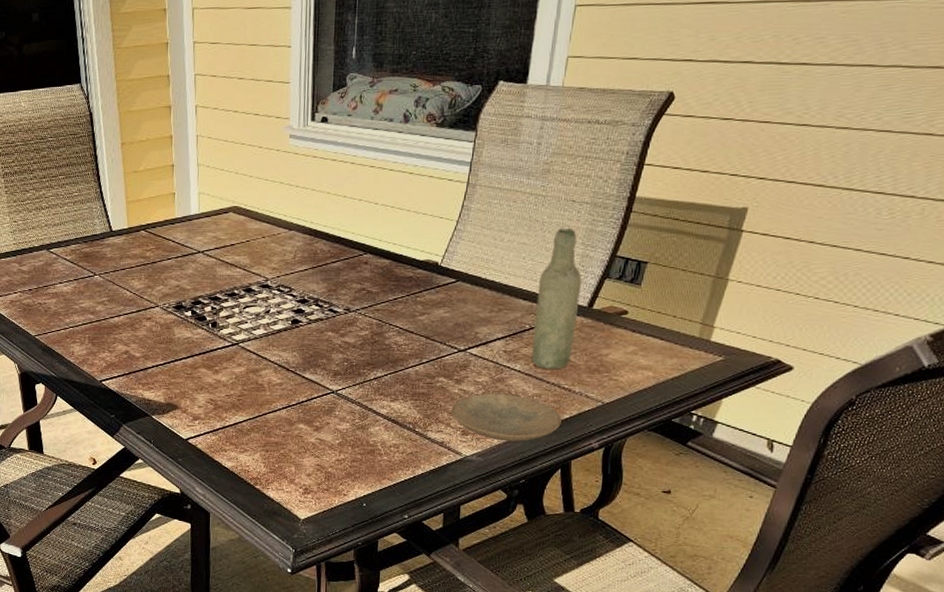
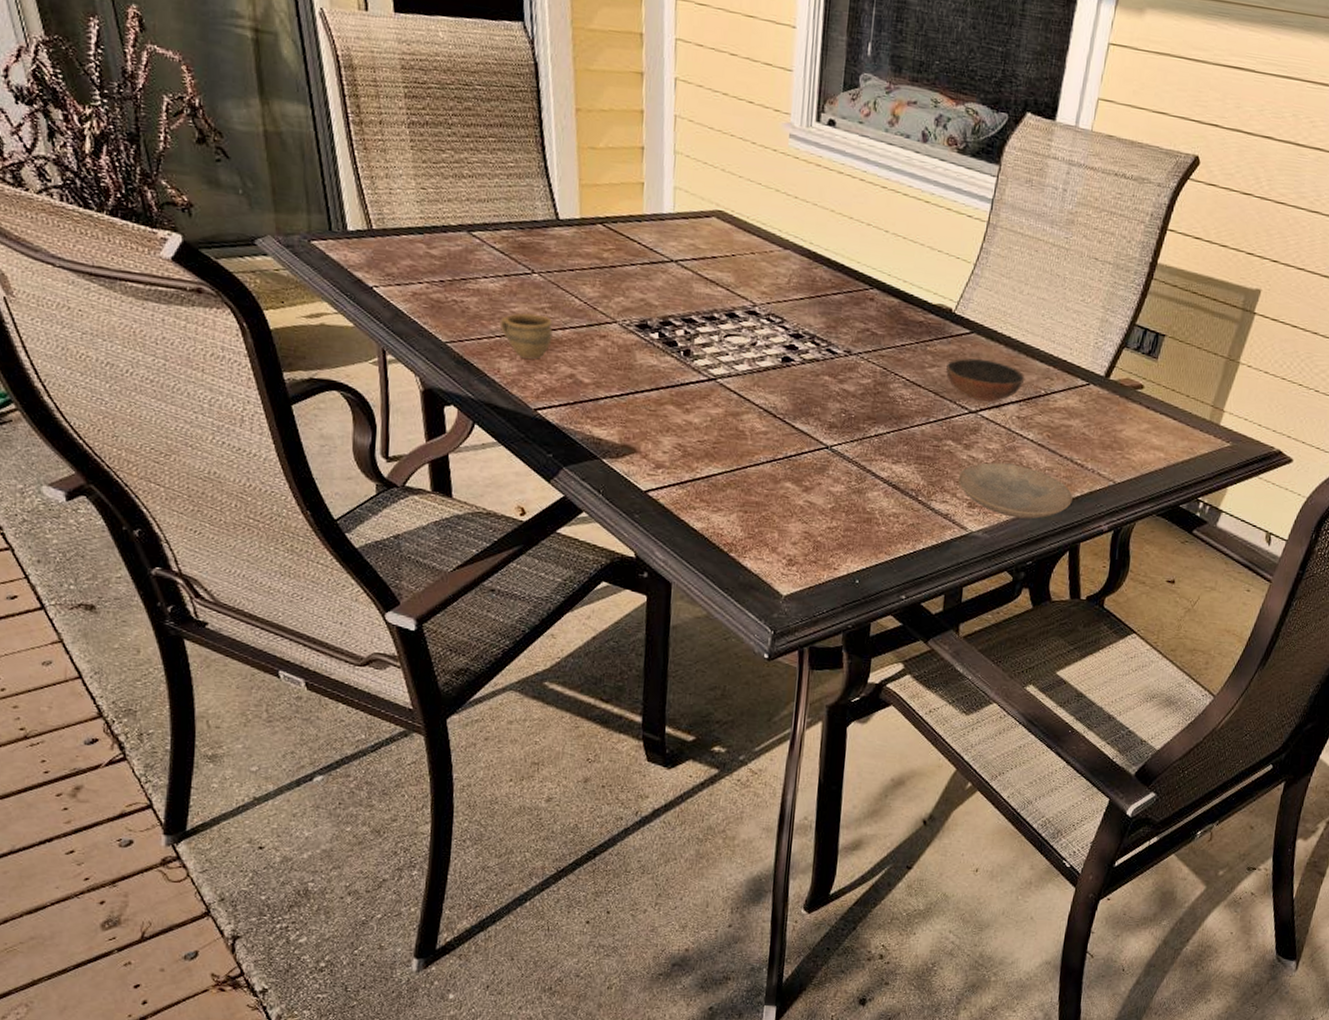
cup: none [72,307,111,342] -> present [499,313,553,359]
bowl: none [434,303,510,340] -> present [945,358,1025,402]
bottle: present [531,227,582,370] -> none [1045,287,1101,442]

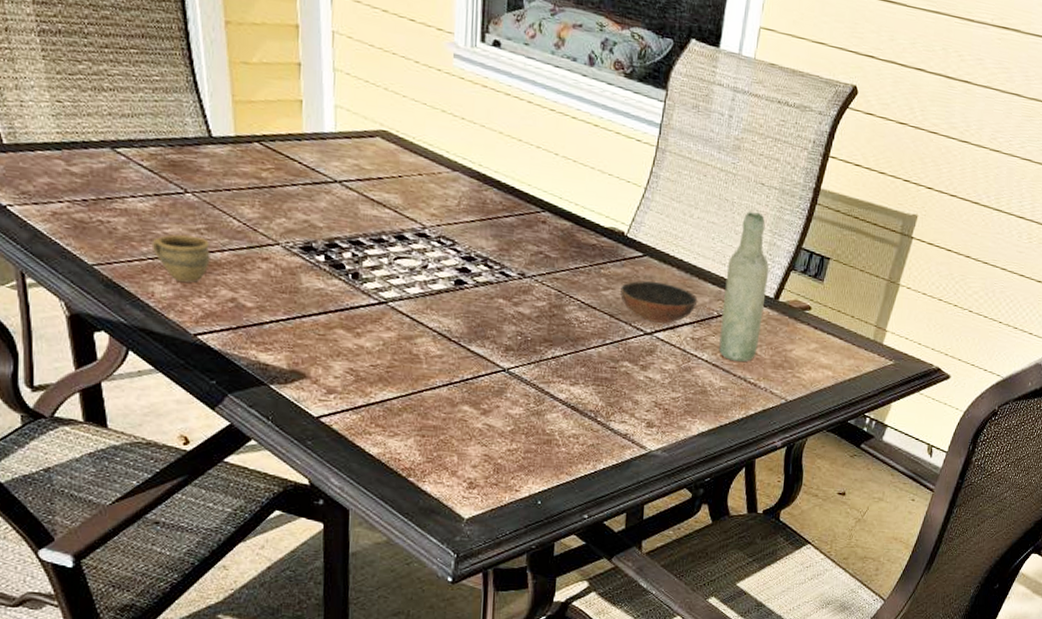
plate: present [958,462,1073,519] -> none [636,382,747,437]
bottle: none [1045,287,1101,442] -> present [719,212,770,362]

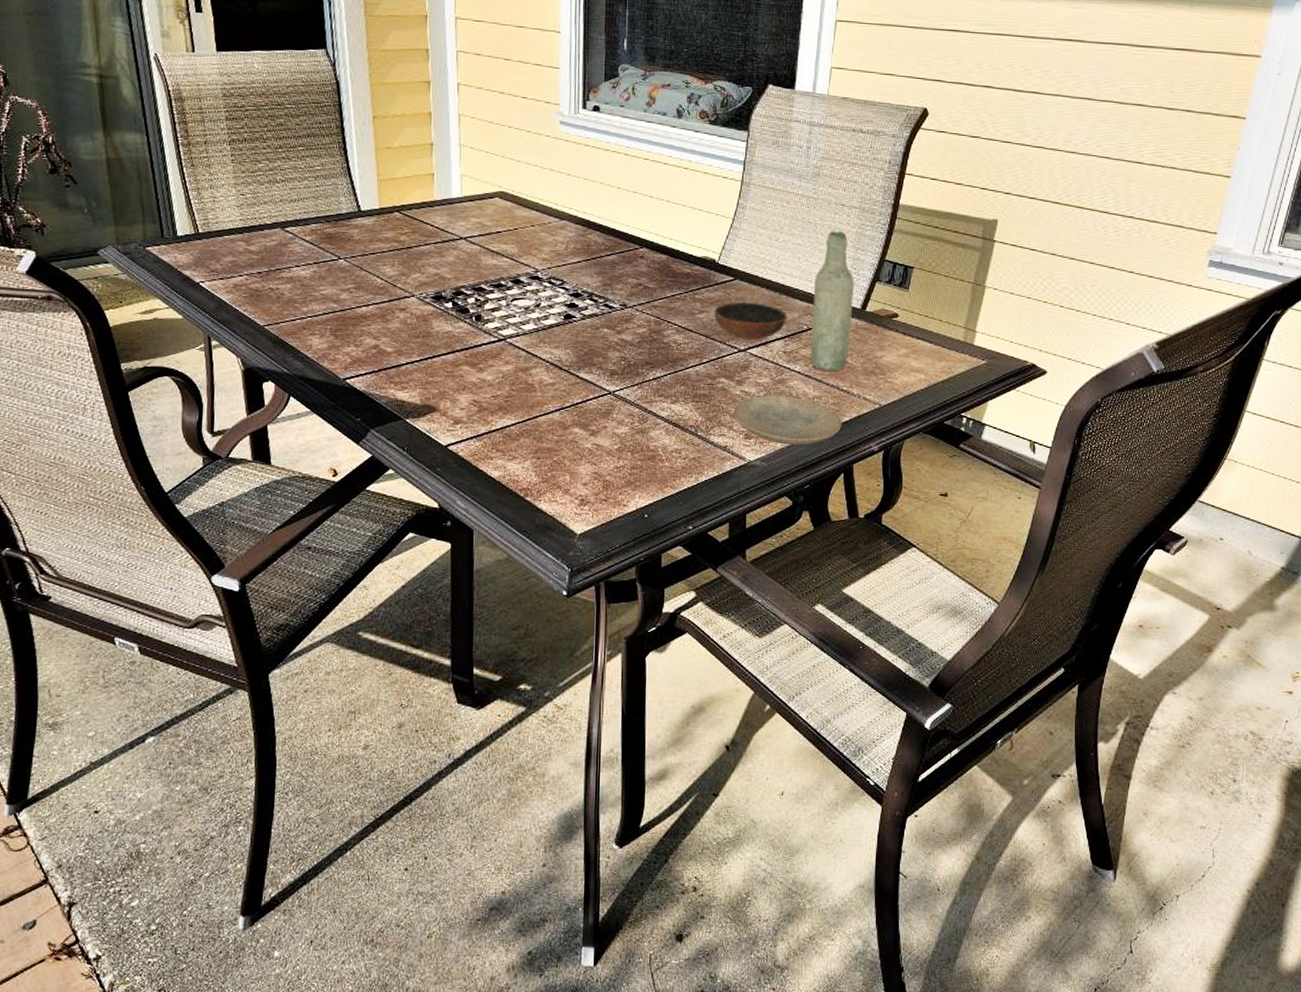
cup: present [151,234,210,282] -> none [311,294,358,334]
plate: none [636,382,747,437] -> present [733,395,842,446]

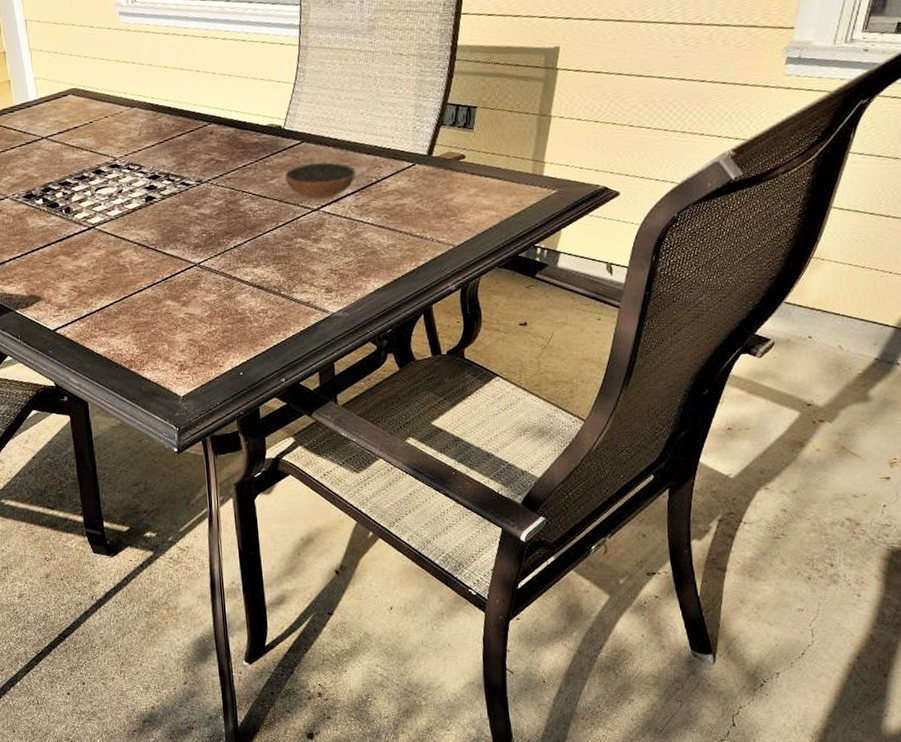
plate: present [733,395,842,446] -> none [313,247,418,294]
bottle: present [810,230,855,372] -> none [379,80,419,220]

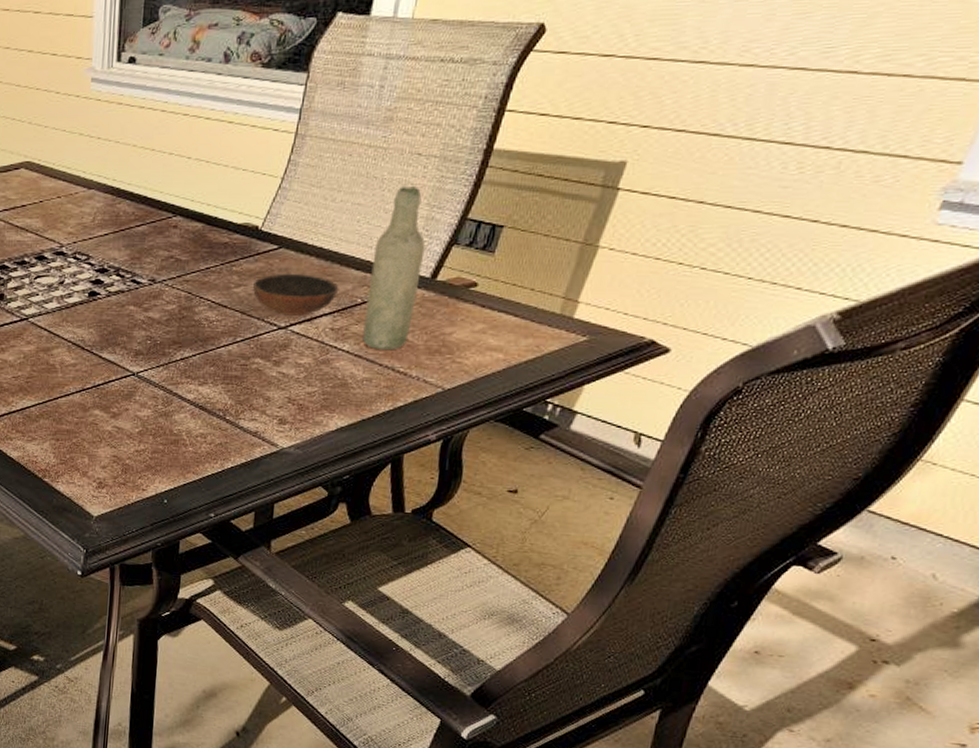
bottle: none [379,80,419,220] -> present [362,185,426,351]

